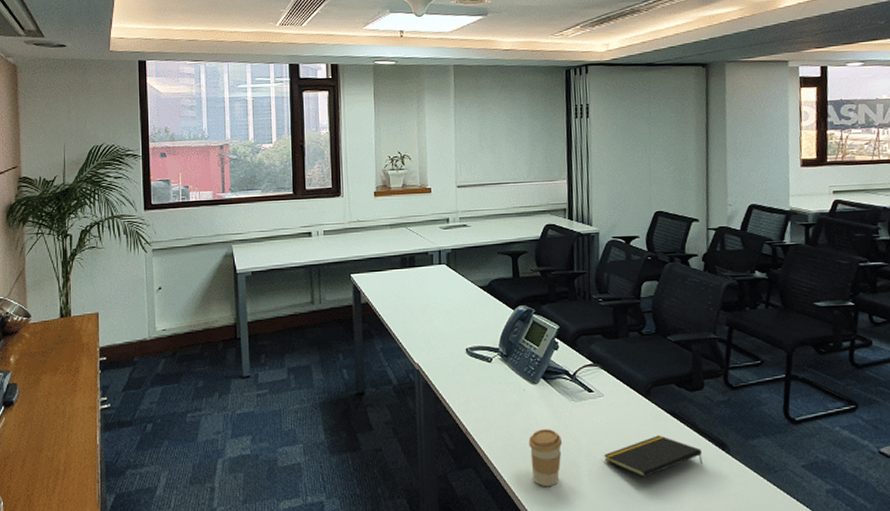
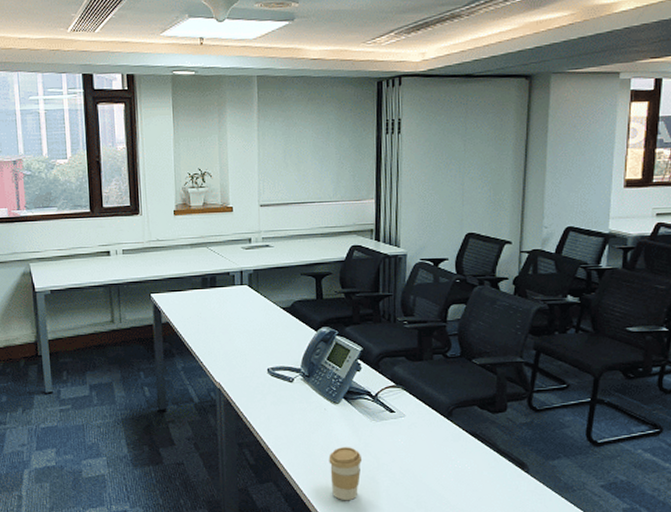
notepad: present [603,435,702,478] -> none [402,455,501,494]

